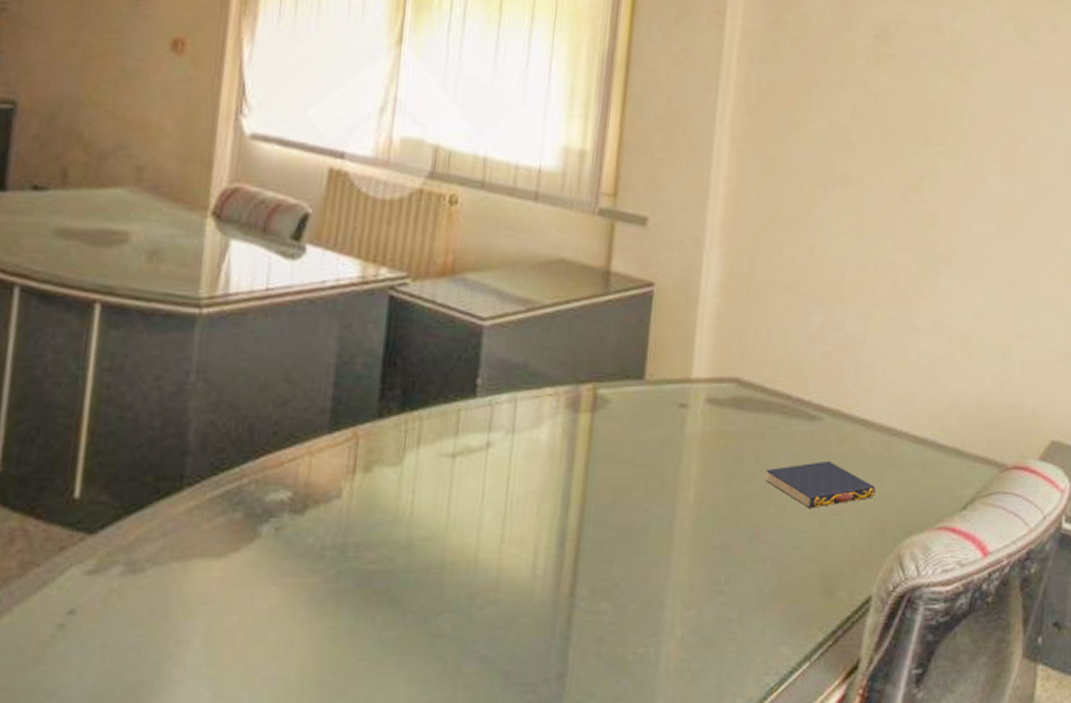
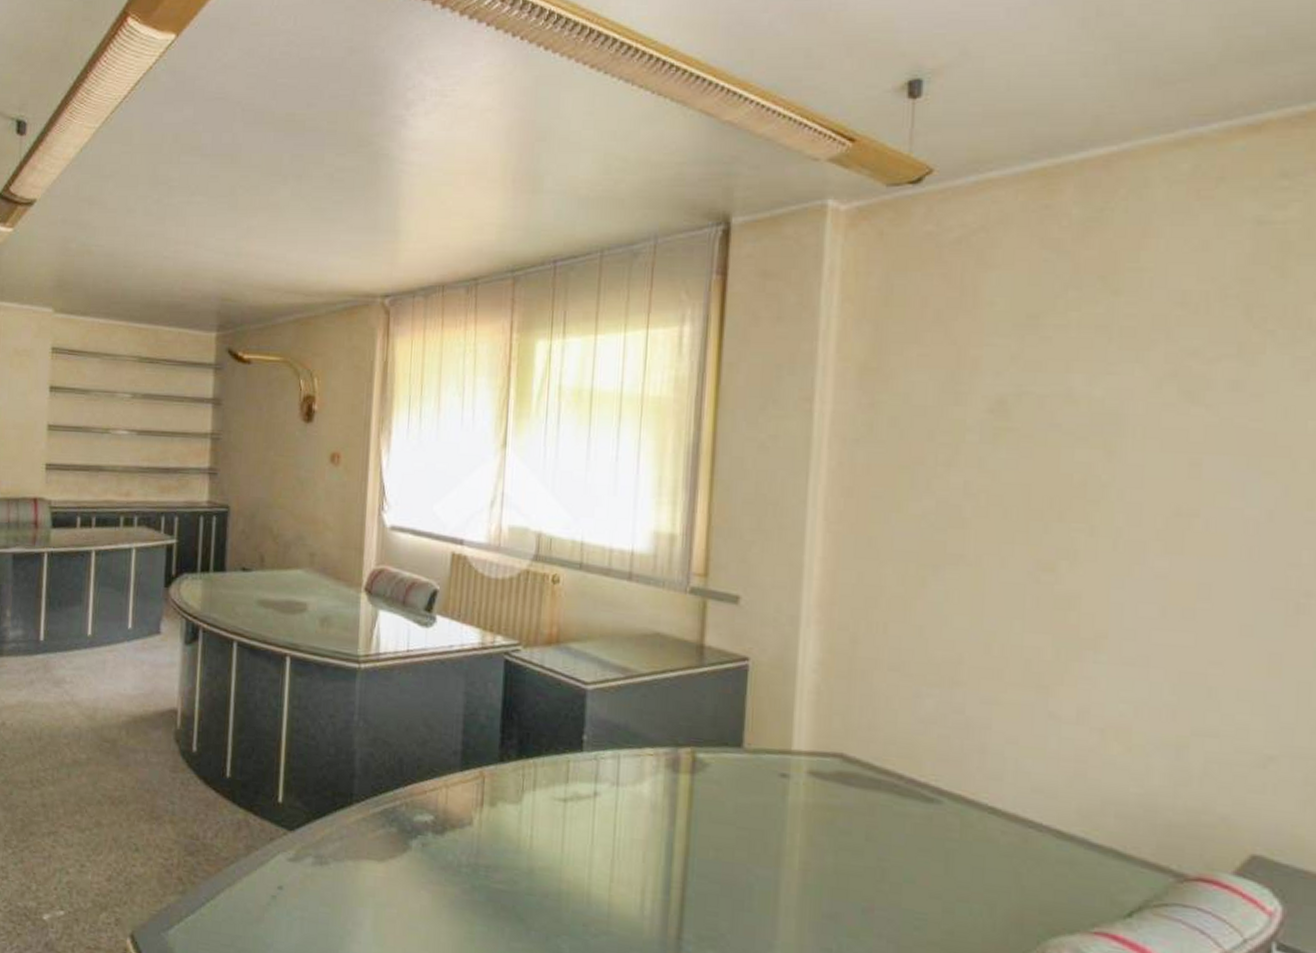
book: present [765,460,877,508] -> none [877,845,1012,892]

